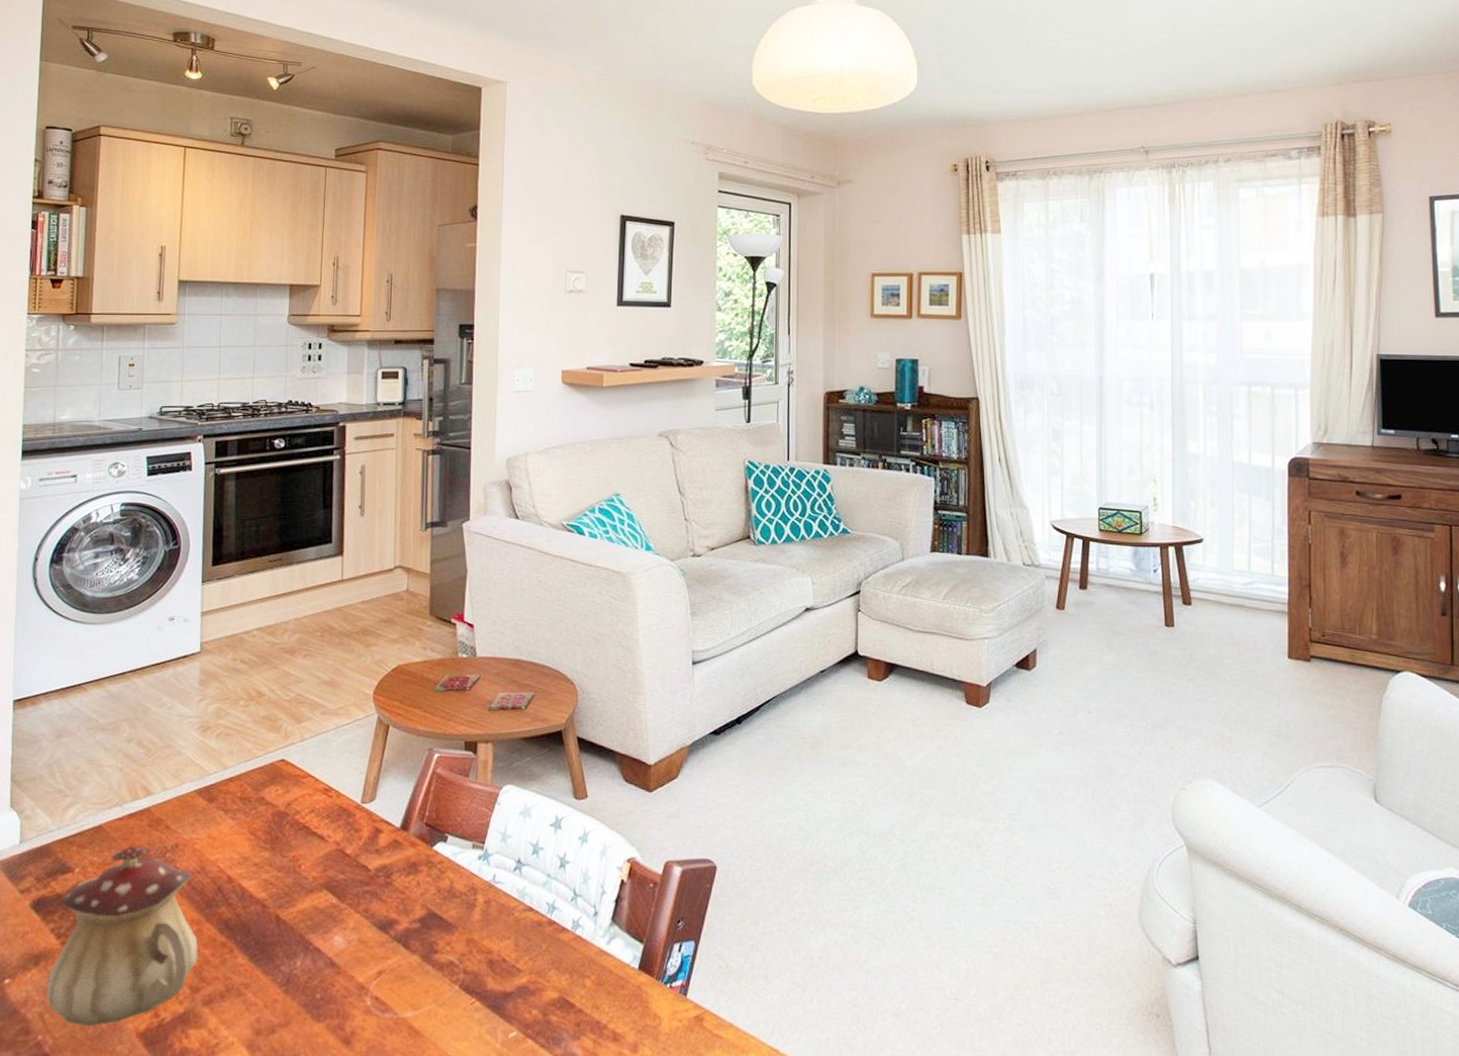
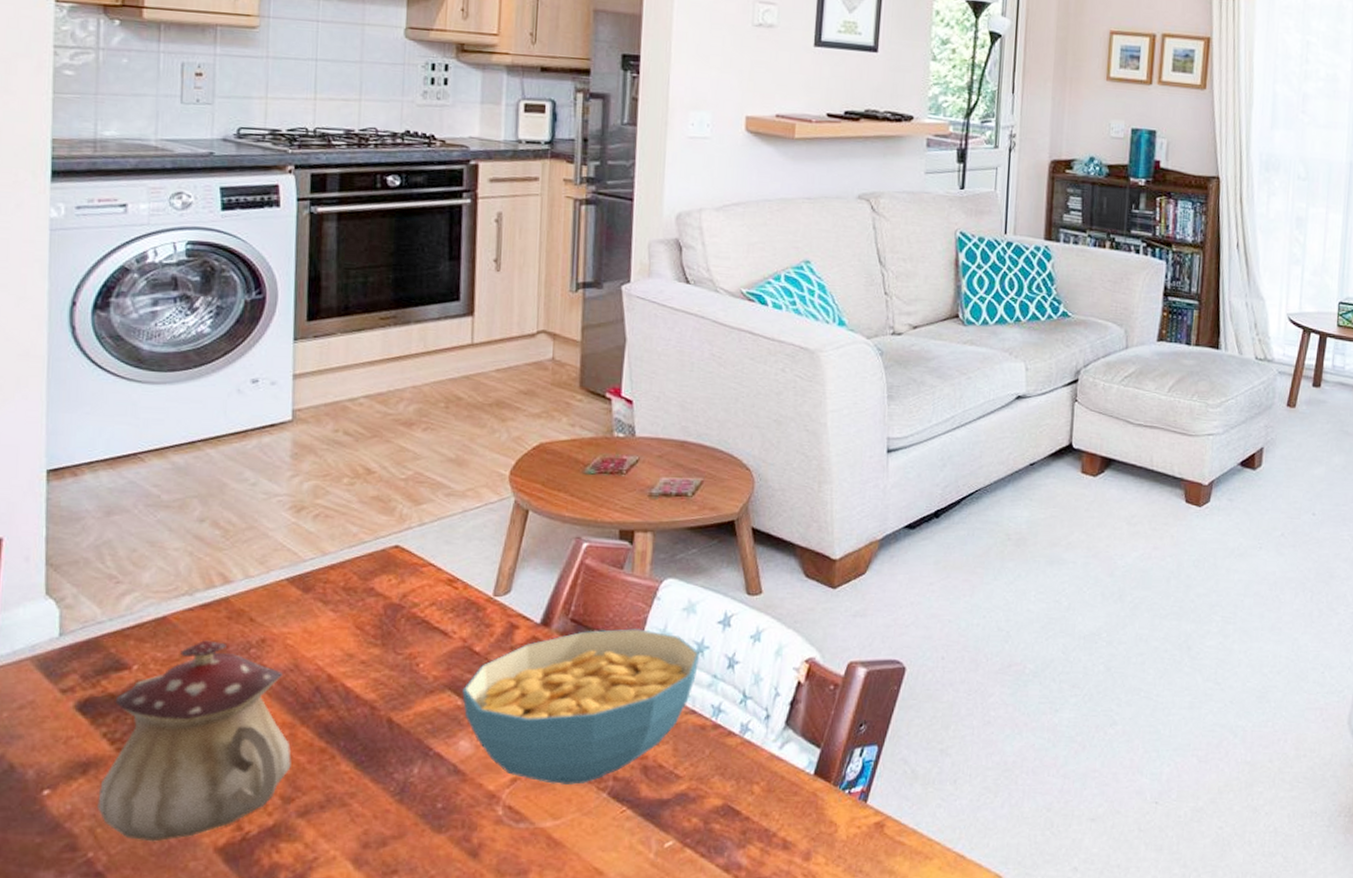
cereal bowl: none [336,832,536,977] -> present [462,629,701,784]

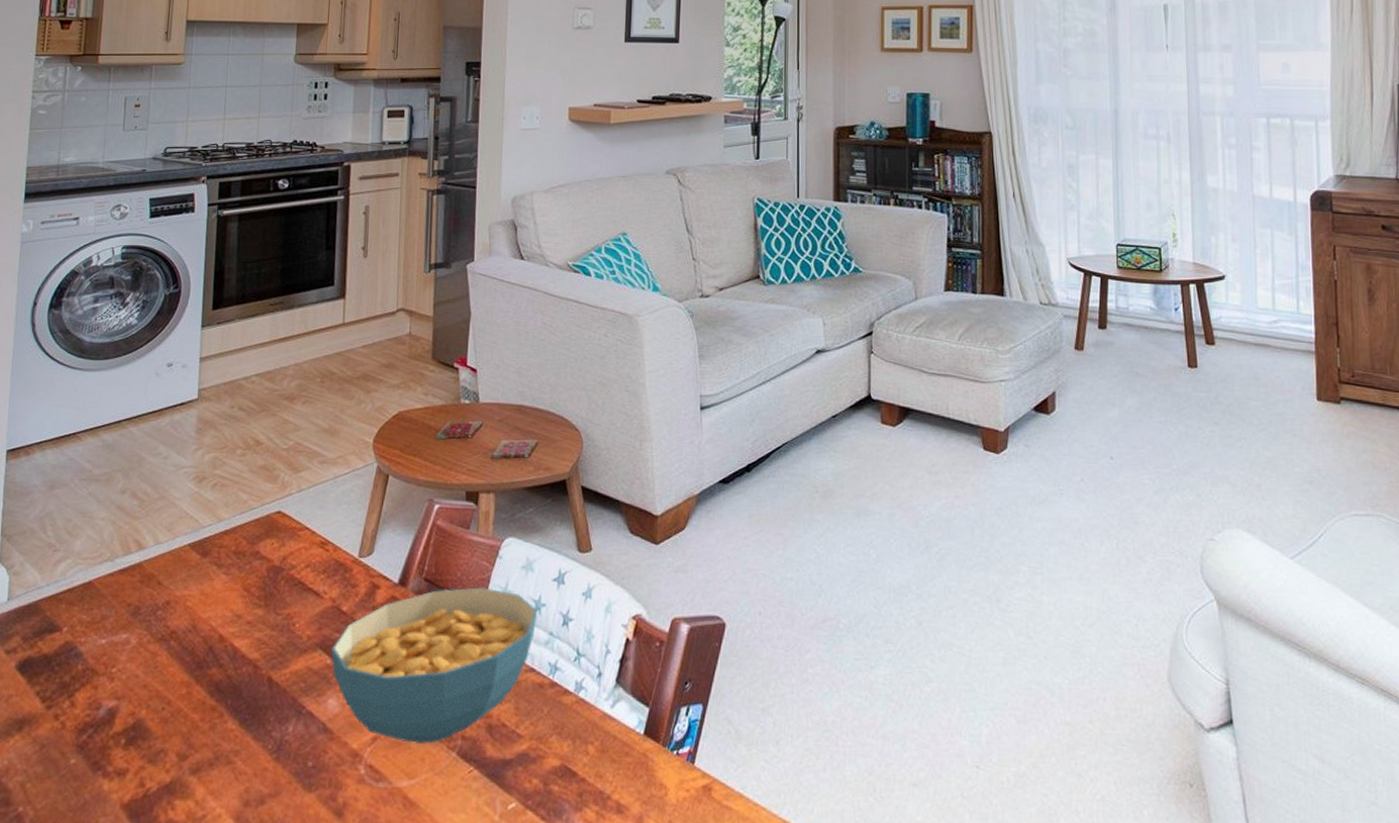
teapot: present [97,640,292,842] -> none [28,603,187,797]

